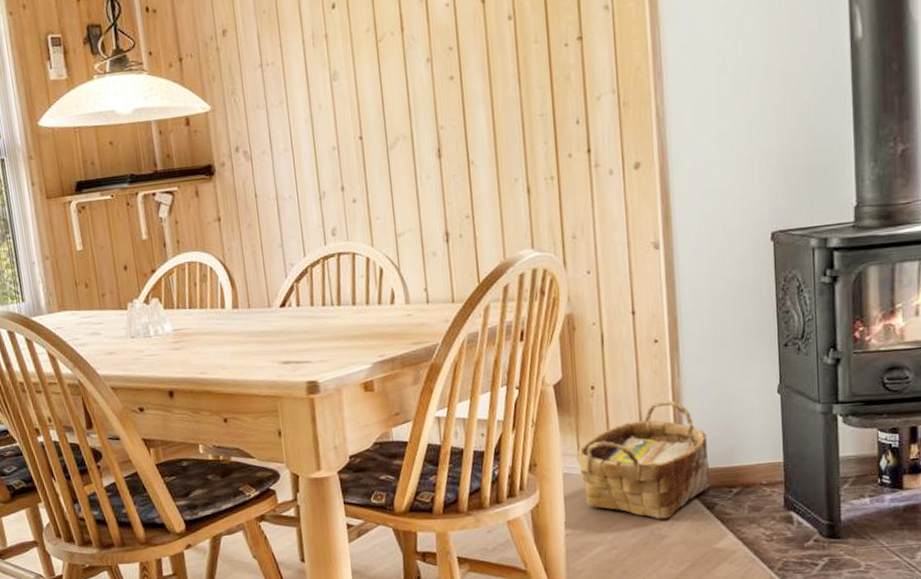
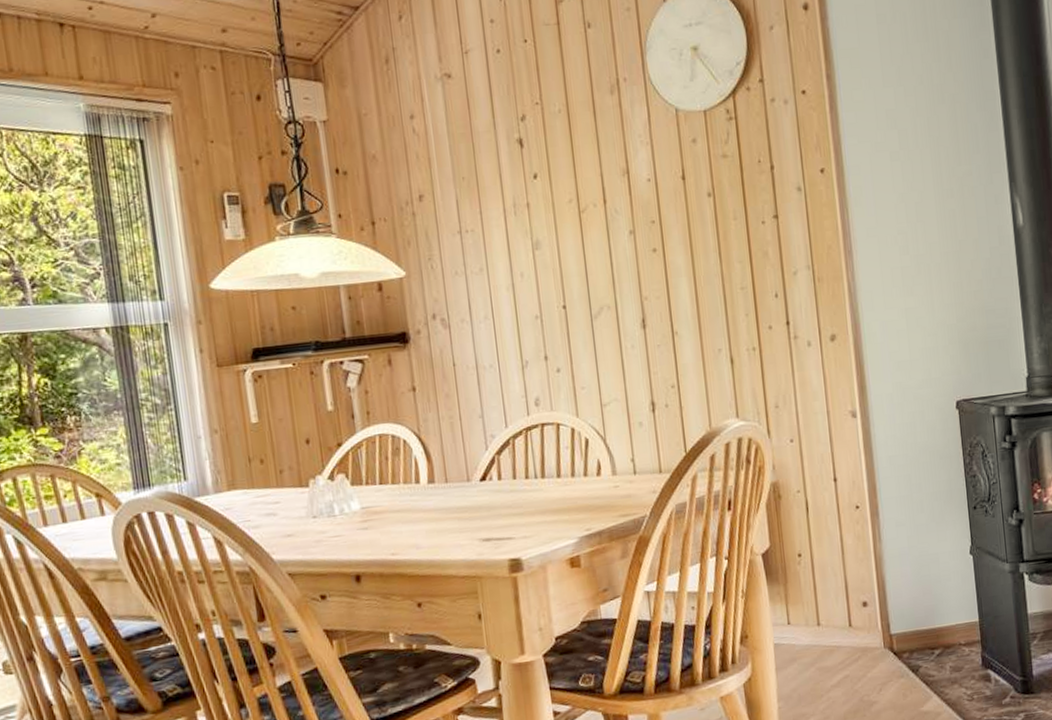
woven basket: present [577,400,710,519] -> none [786,565,914,686]

